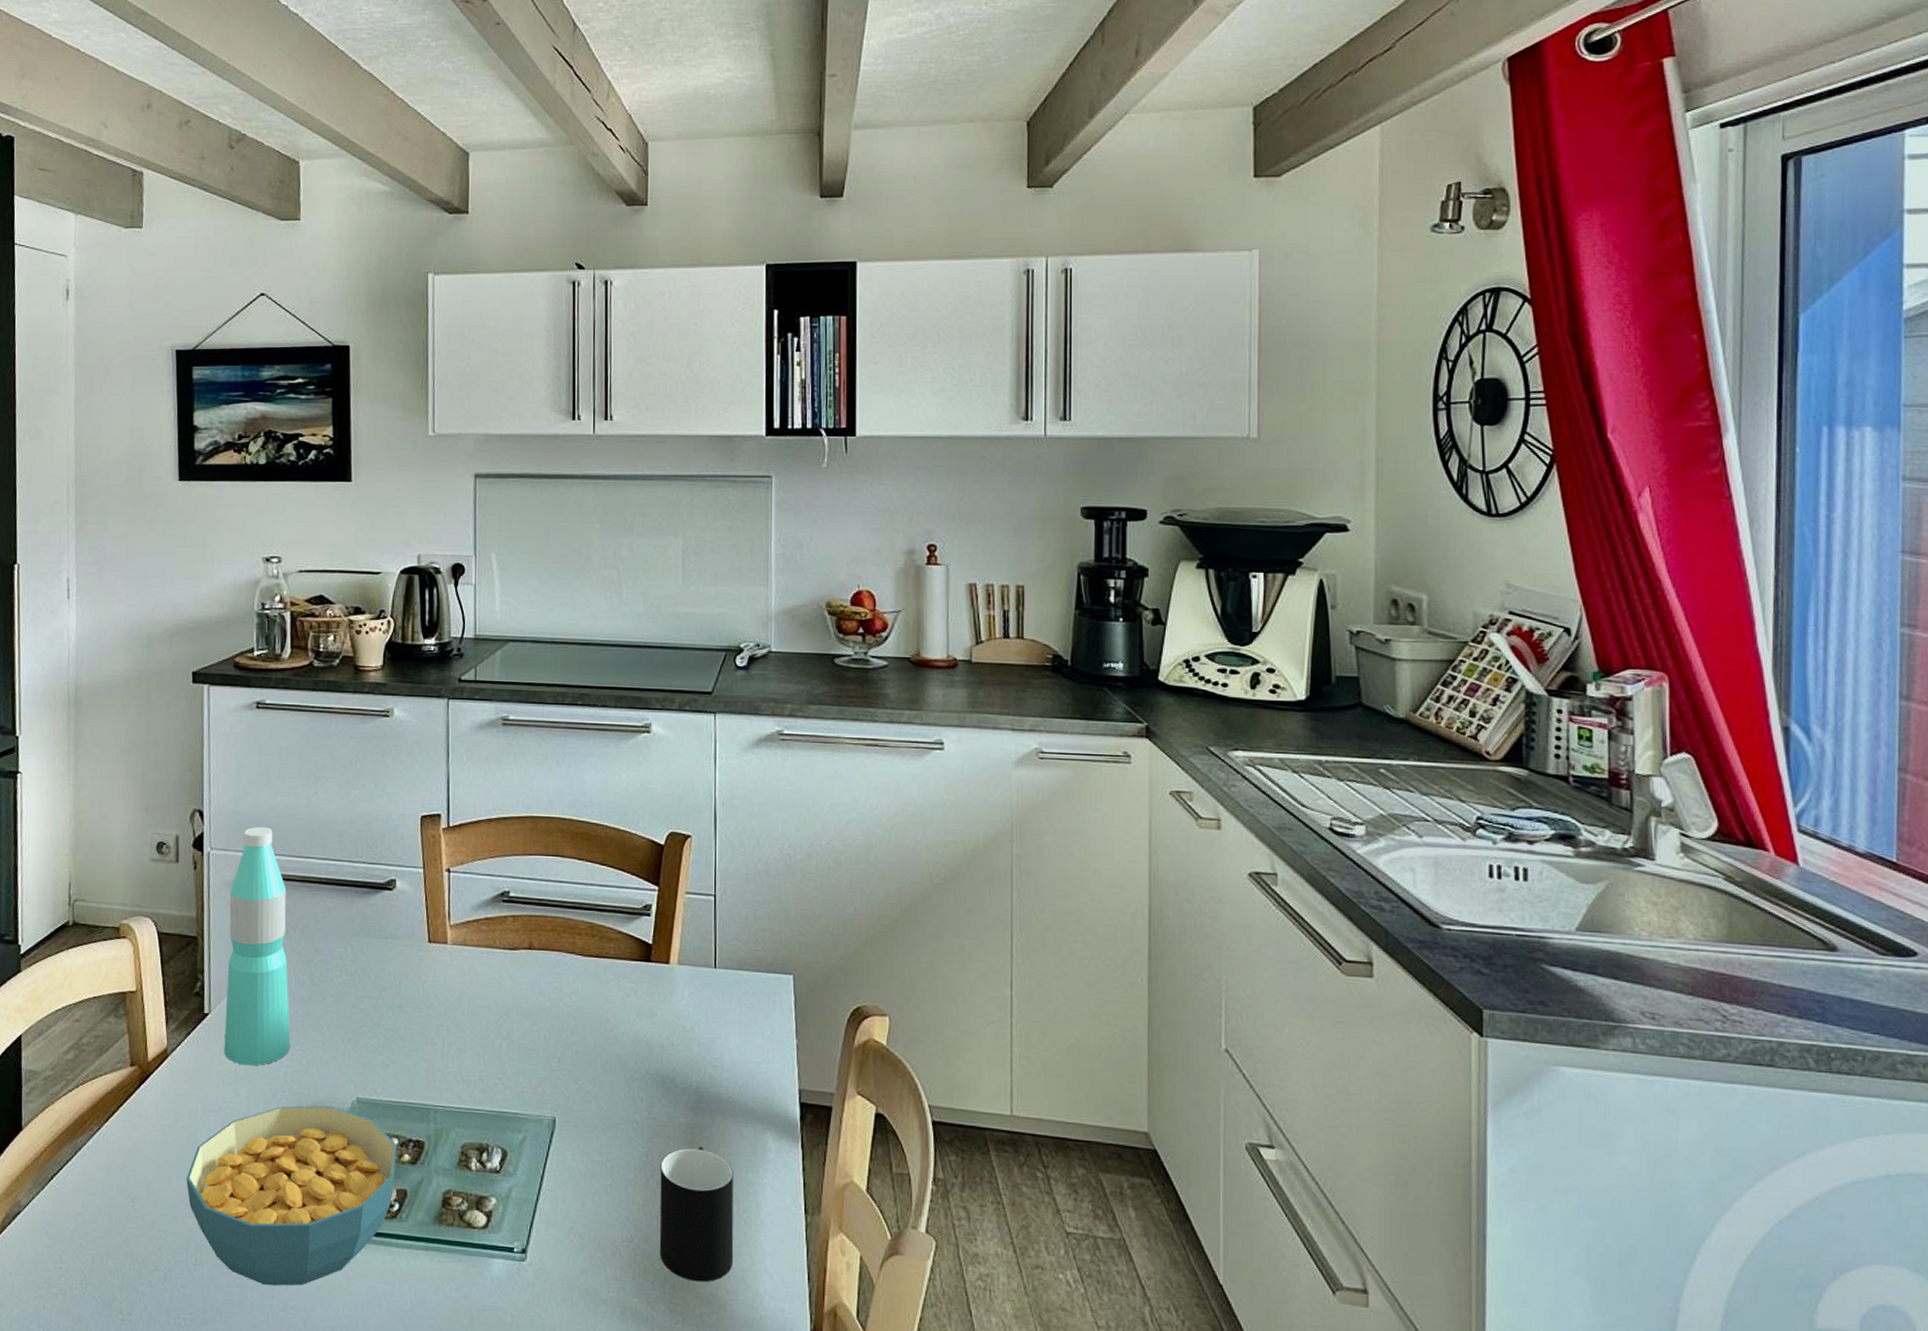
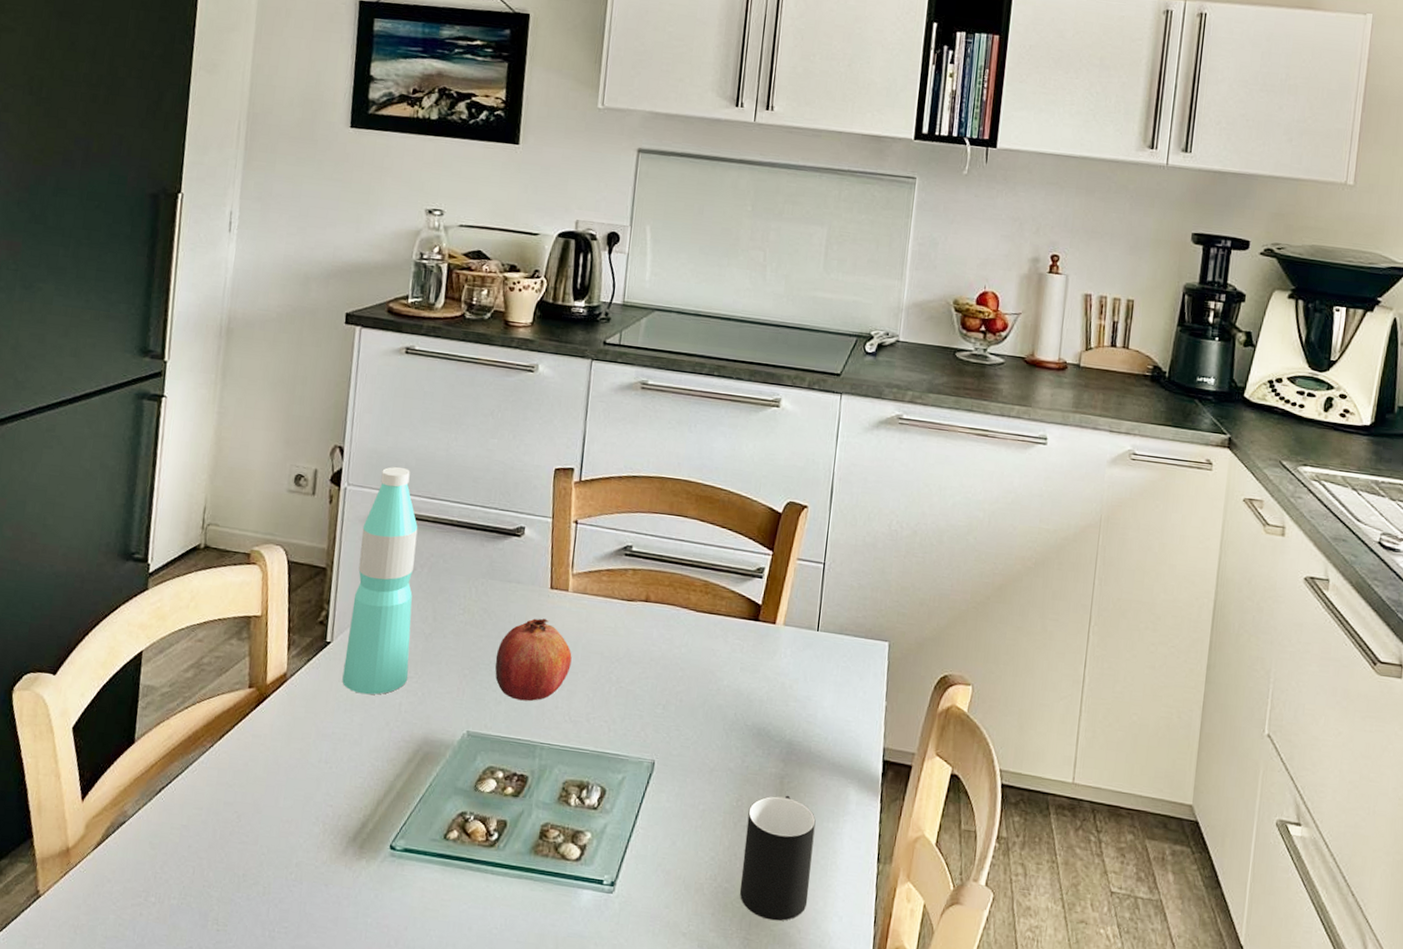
cereal bowl: present [186,1105,398,1286] -> none [293,735,502,906]
fruit: none [378,974,458,1063] -> present [495,618,572,702]

